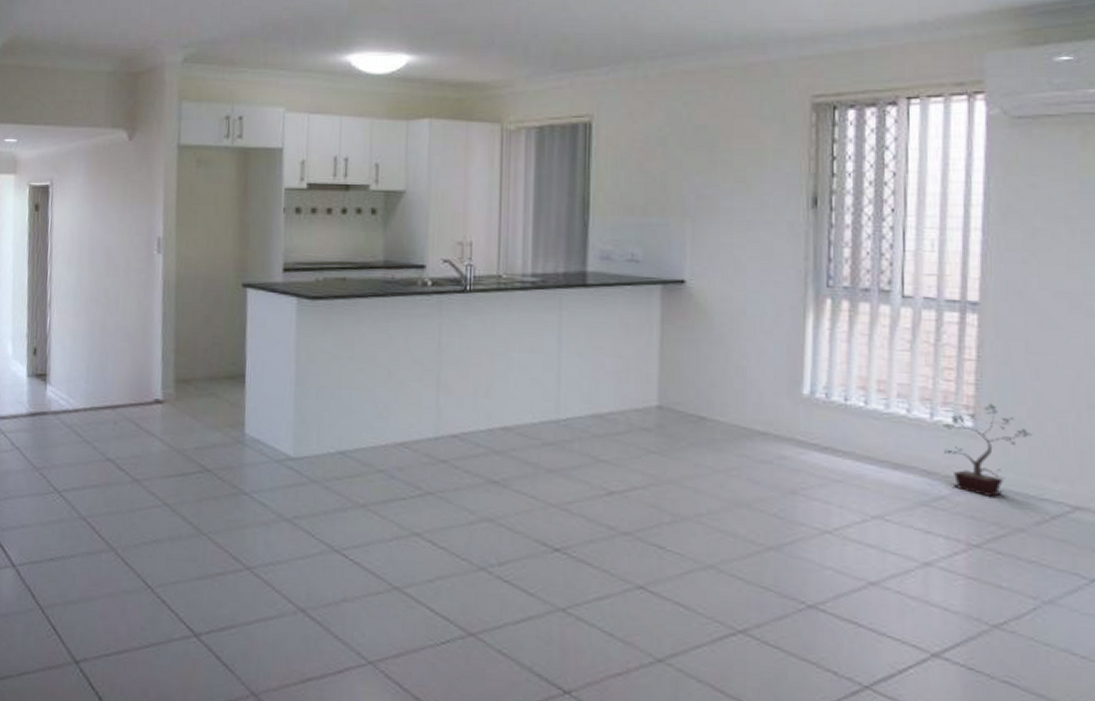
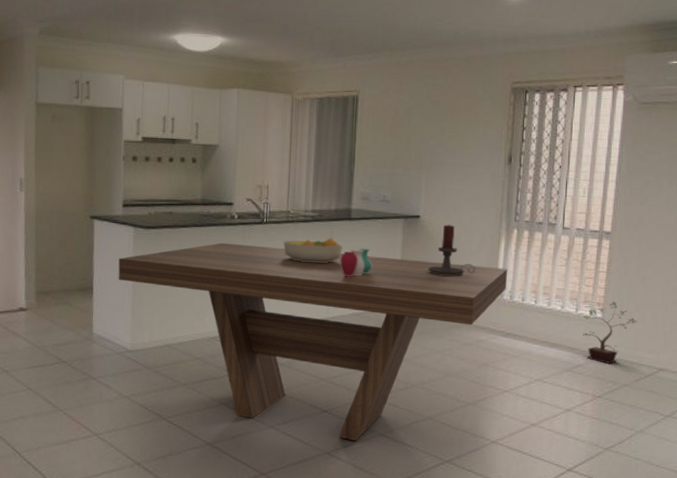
dining table: none [277,317,821,595] -> present [118,242,508,442]
fruit bowl: none [492,311,576,346] -> present [282,238,343,264]
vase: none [572,325,619,364] -> present [340,248,373,277]
candle holder: none [699,292,772,364] -> present [427,224,476,276]

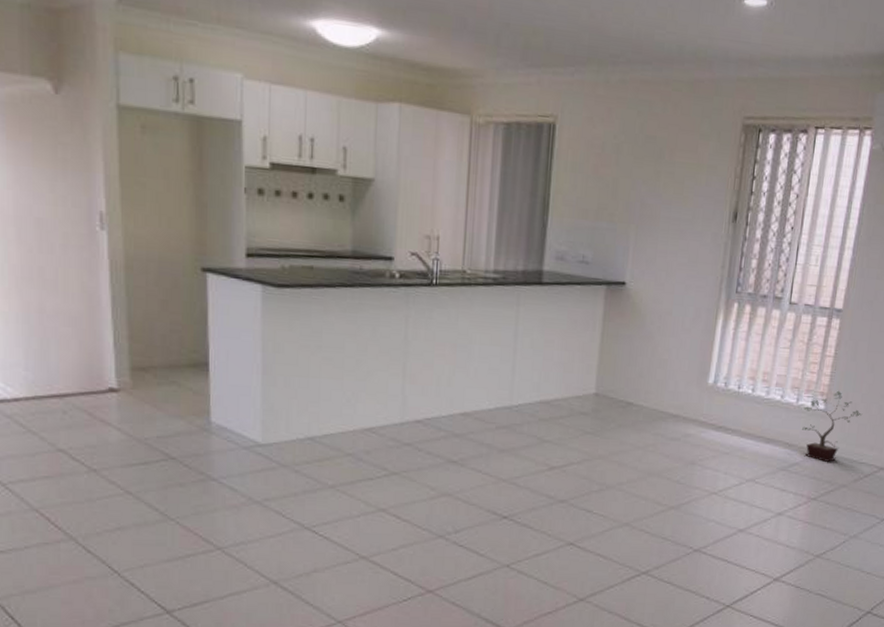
dining table: present [118,242,508,442] -> none [242,308,725,552]
fruit bowl: present [282,238,343,264] -> none [456,306,531,339]
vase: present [340,248,373,277] -> none [527,320,567,356]
candle holder: present [427,224,476,276] -> none [632,294,688,357]

